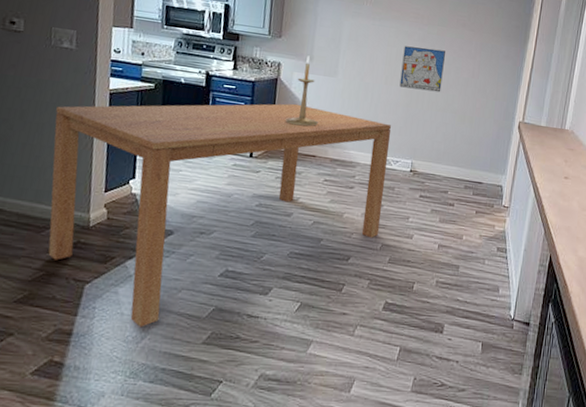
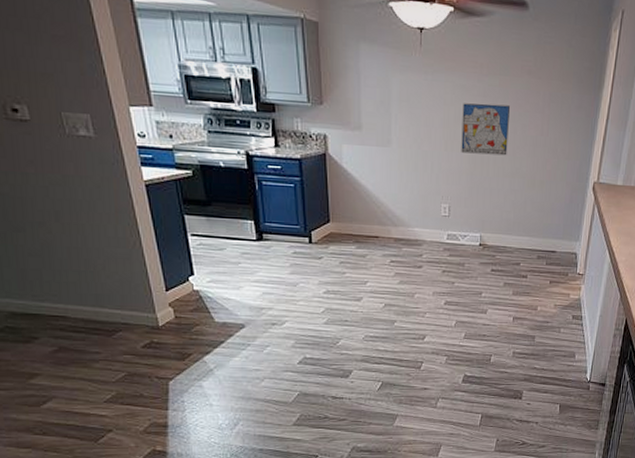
dining table: present [48,103,391,328] -> none [92,181,456,415]
candlestick: present [286,55,318,127] -> none [342,123,376,206]

